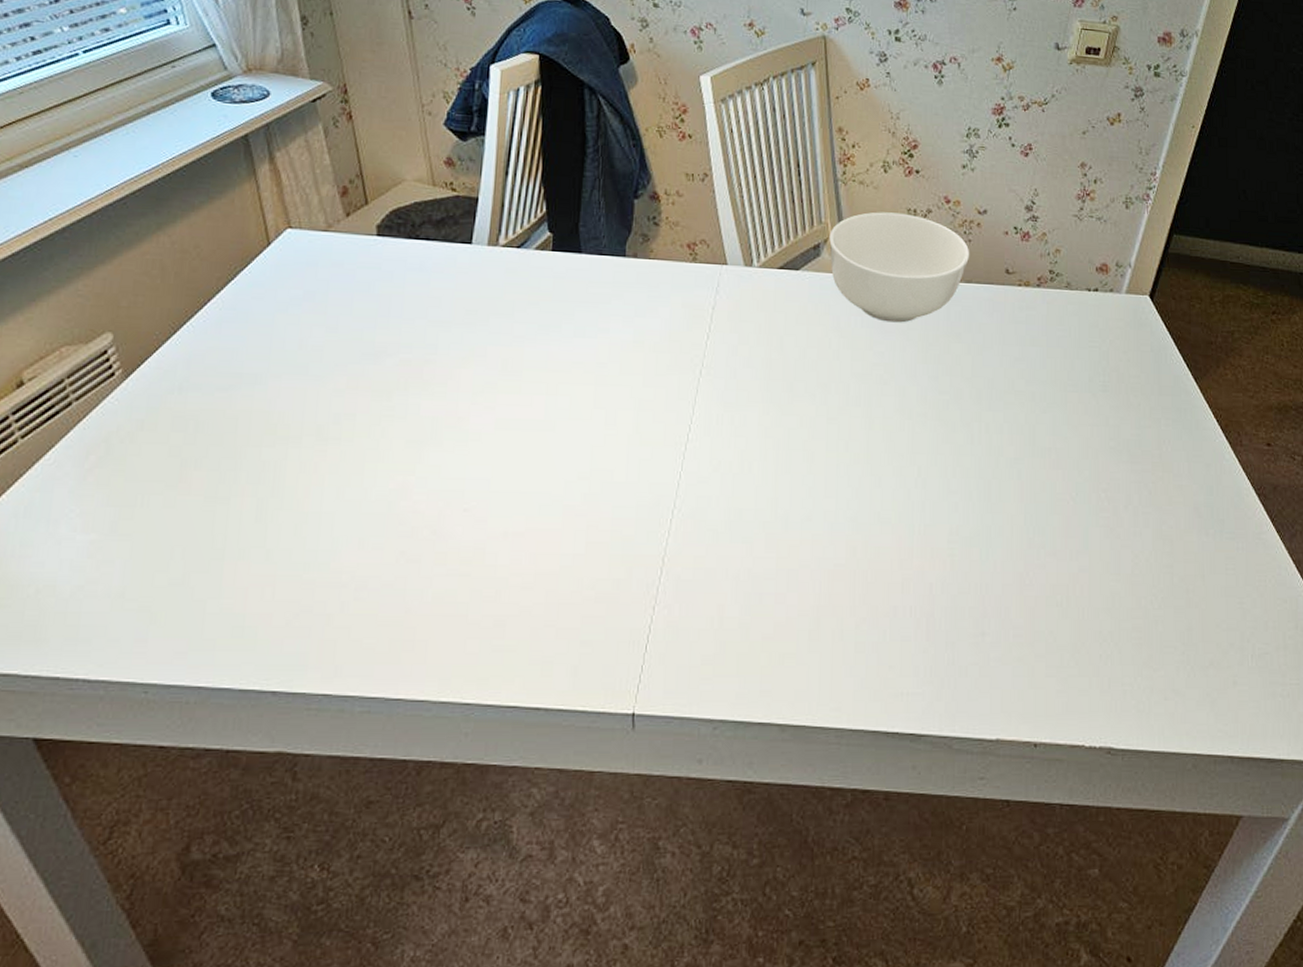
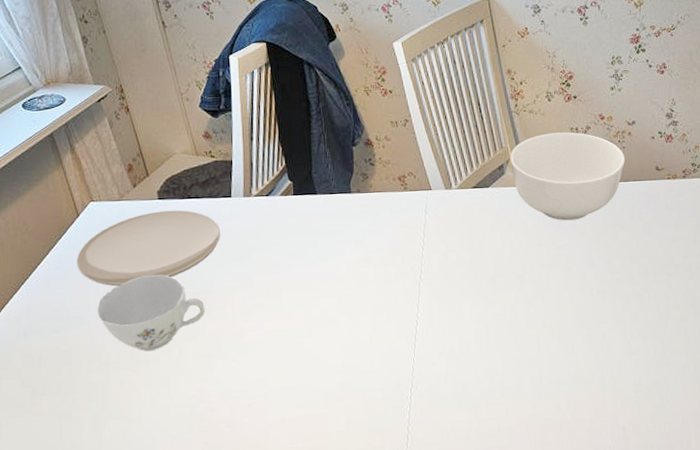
plate: none [259,250,453,340] -> present [76,210,221,286]
teacup: none [279,330,421,428] -> present [97,274,205,352]

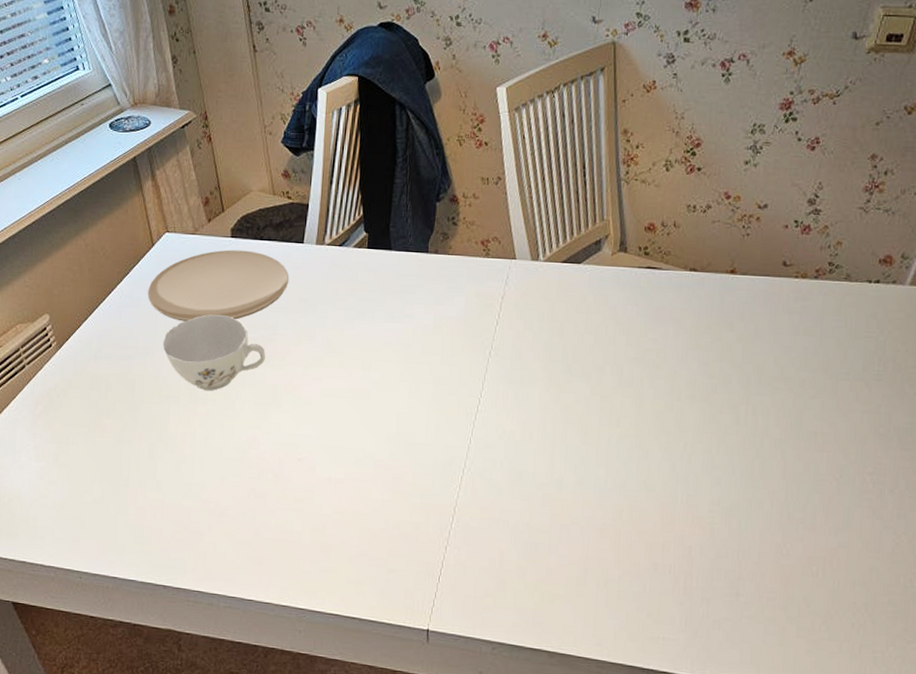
bowl: present [510,132,626,221] -> none [610,208,748,312]

